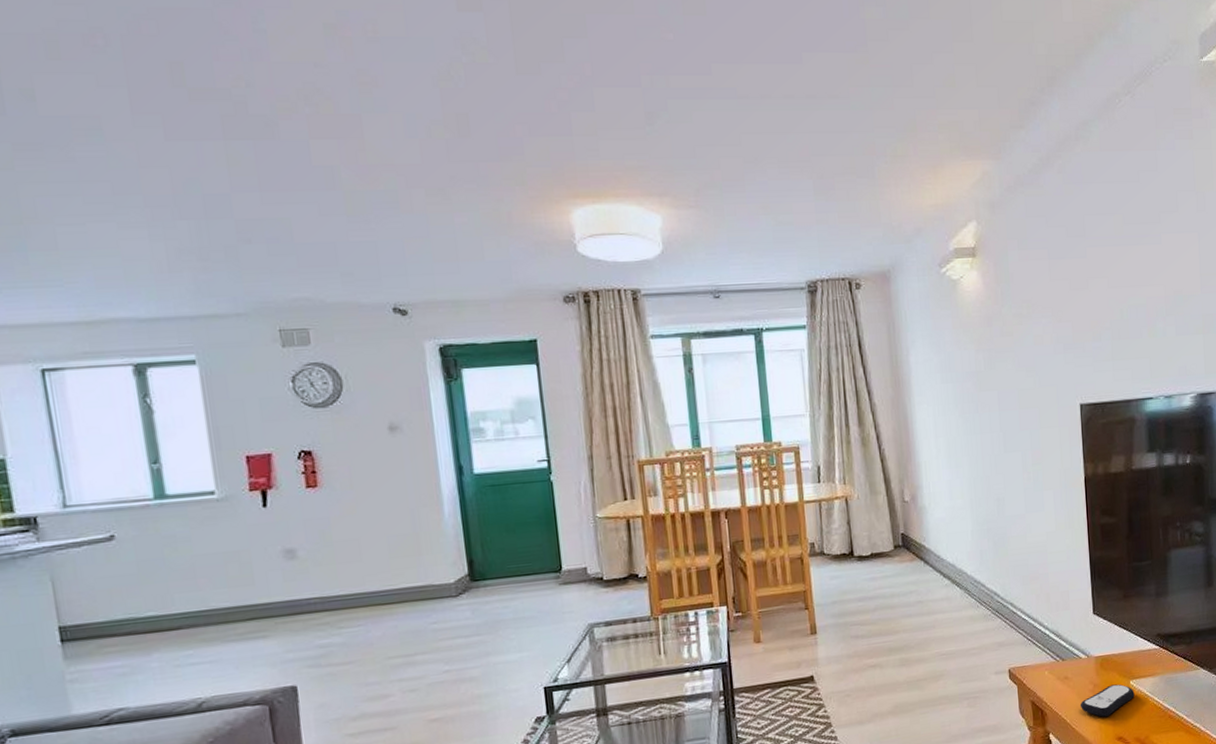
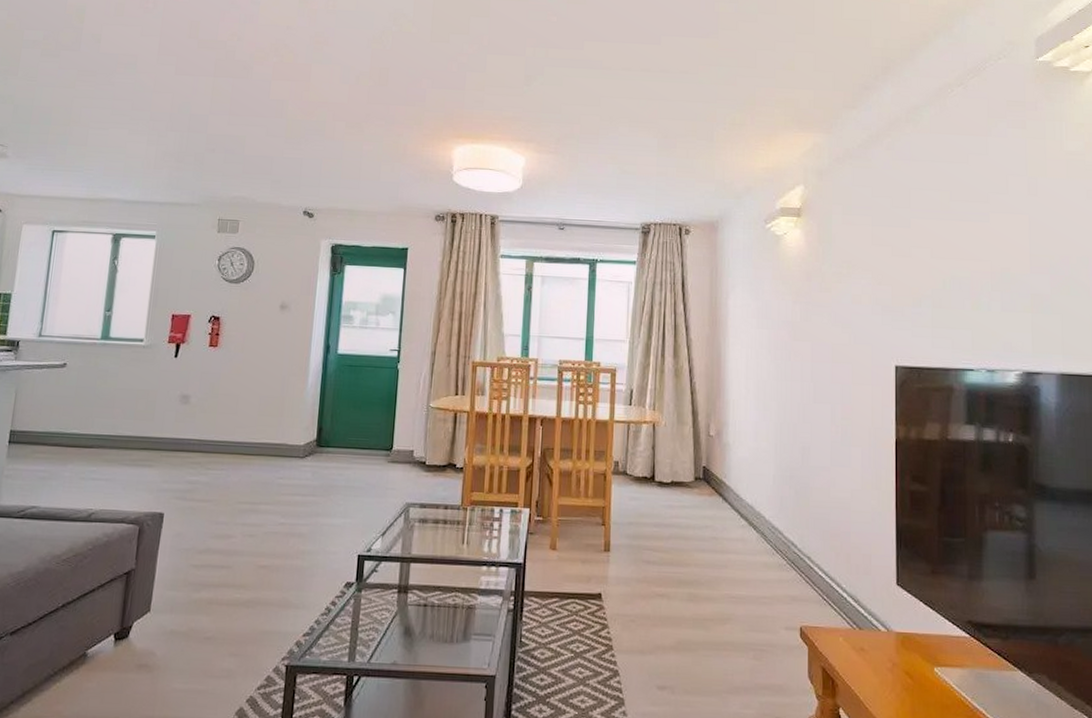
remote control: present [1080,684,1135,717] -> none [875,667,939,702]

